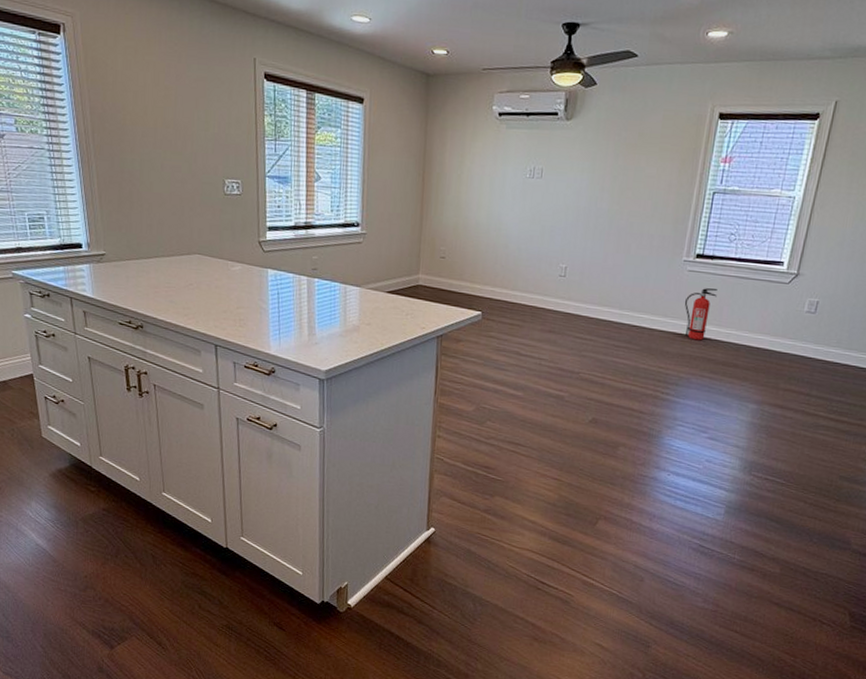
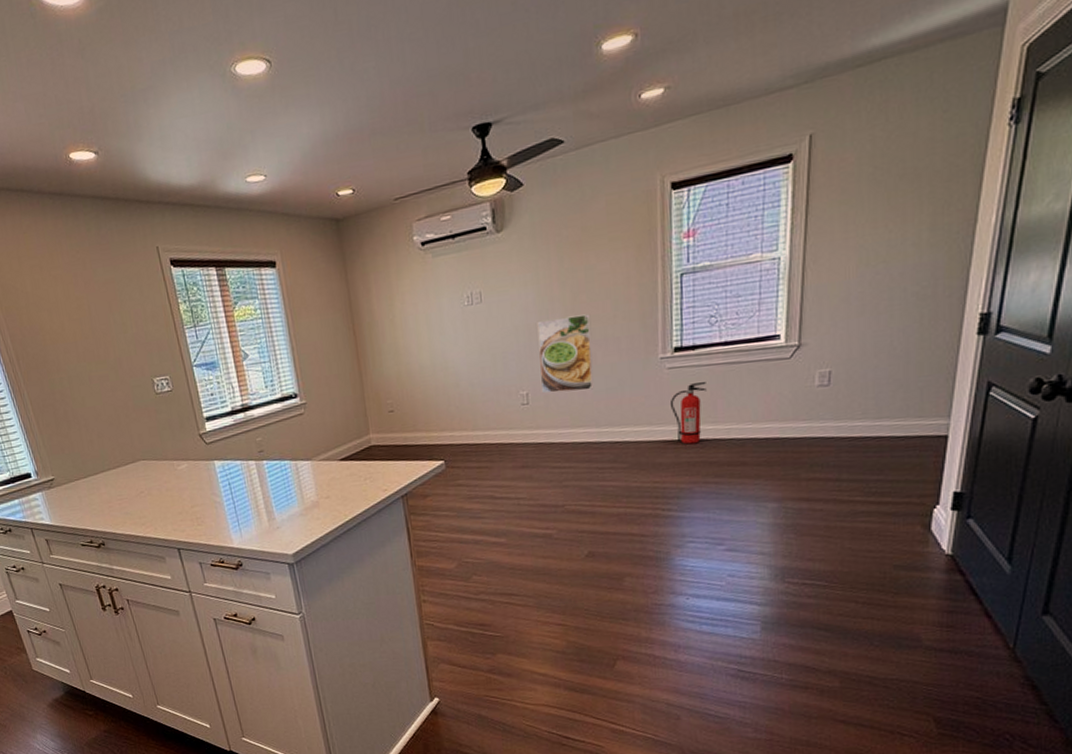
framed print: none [578,205,633,275] -> present [537,314,594,394]

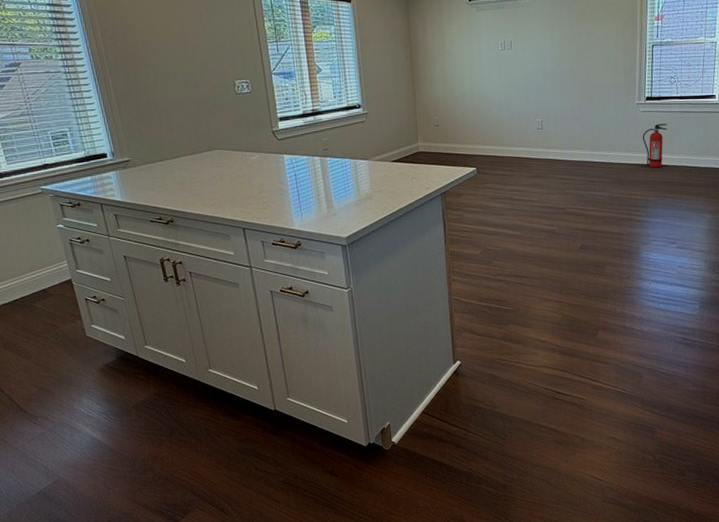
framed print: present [537,314,594,394] -> none [551,66,590,123]

